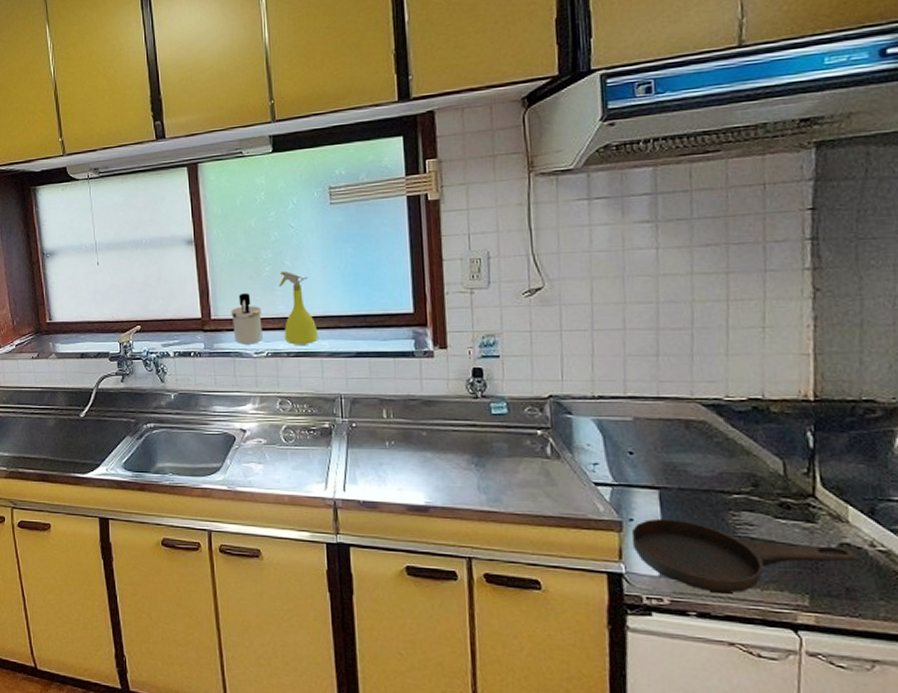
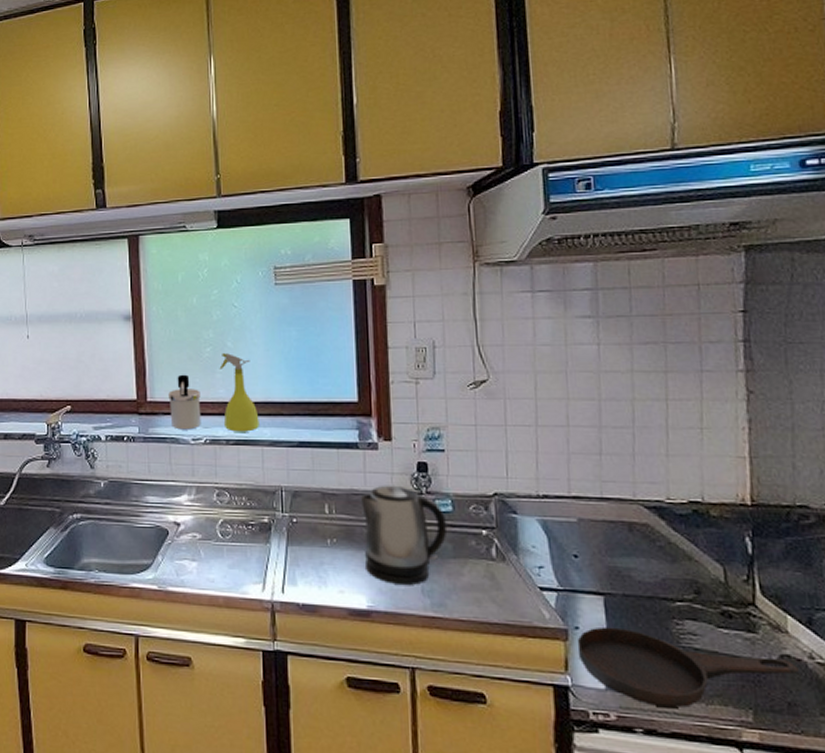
kettle: none [418,390,503,482] -> present [361,485,448,585]

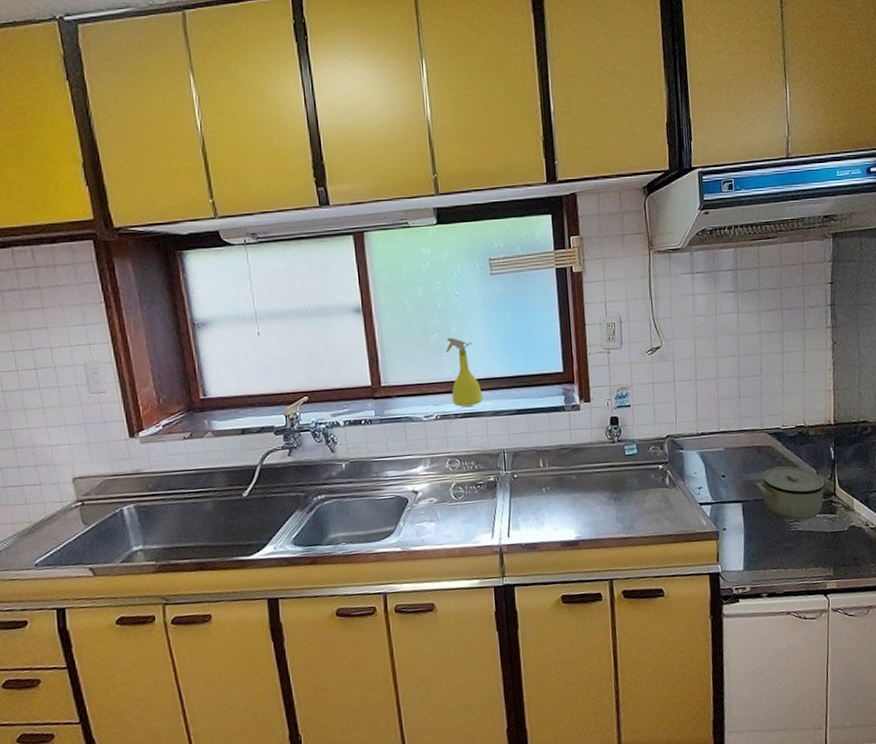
soap dispenser: present [168,374,201,430] -> none [400,359,432,410]
kettle: present [361,485,448,585] -> none [568,437,634,517]
frying pan: present [577,626,799,709] -> none [724,524,860,576]
cooking pot: none [623,554,748,635] -> present [754,466,831,521]

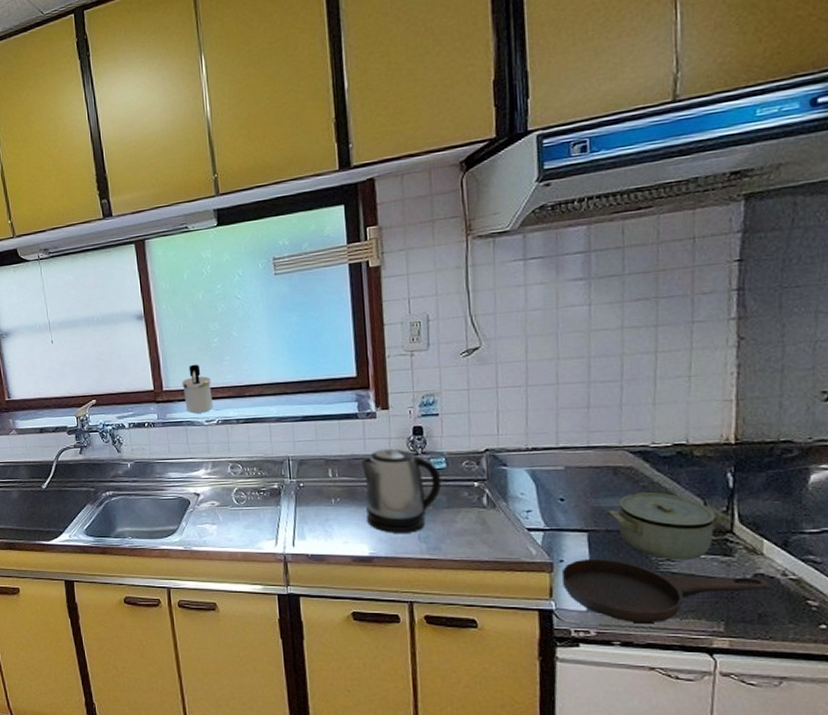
soap dispenser: none [400,359,432,410] -> present [182,364,213,414]
spray bottle: present [445,338,483,407] -> none [226,342,266,412]
kettle: none [568,437,634,517] -> present [362,448,442,533]
frying pan: none [724,524,860,576] -> present [561,558,771,624]

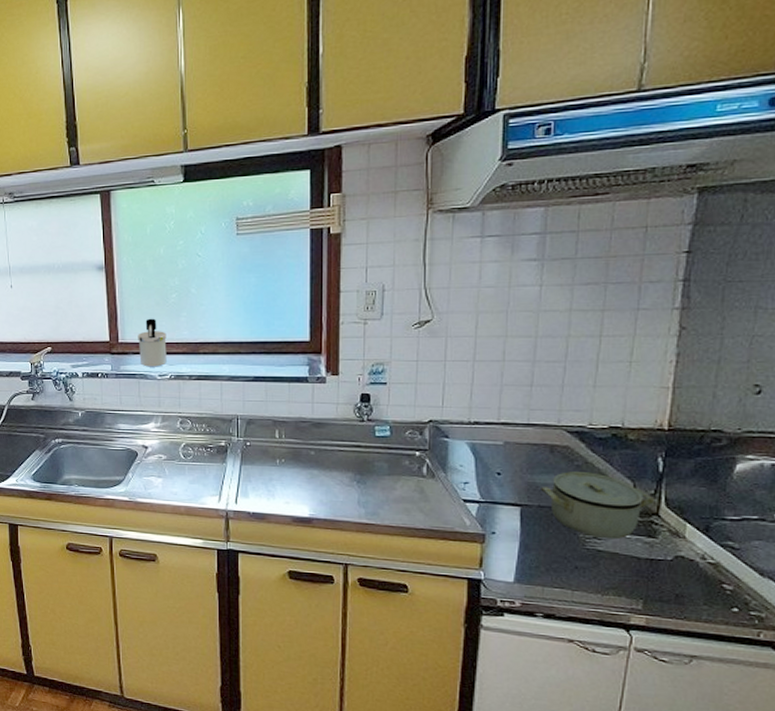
kettle: present [362,448,442,533] -> none [308,413,385,497]
frying pan: present [561,558,771,624] -> none [492,532,690,598]

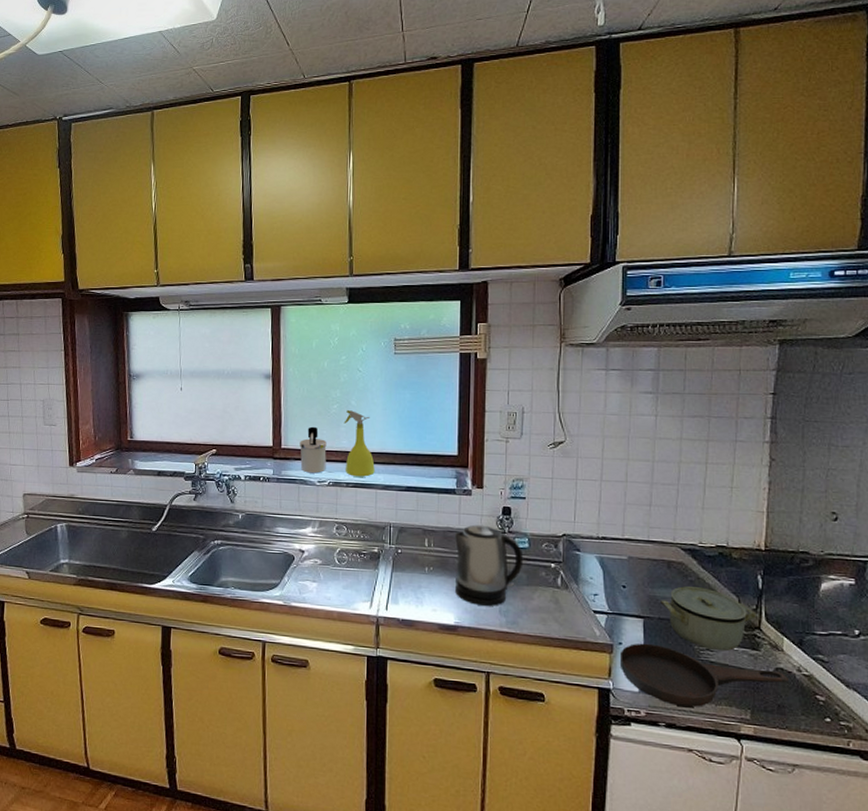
spray bottle: none [184,299,219,368] -> present [344,410,375,477]
kettle: none [308,413,385,497] -> present [455,524,524,606]
frying pan: none [492,532,690,598] -> present [619,643,788,708]

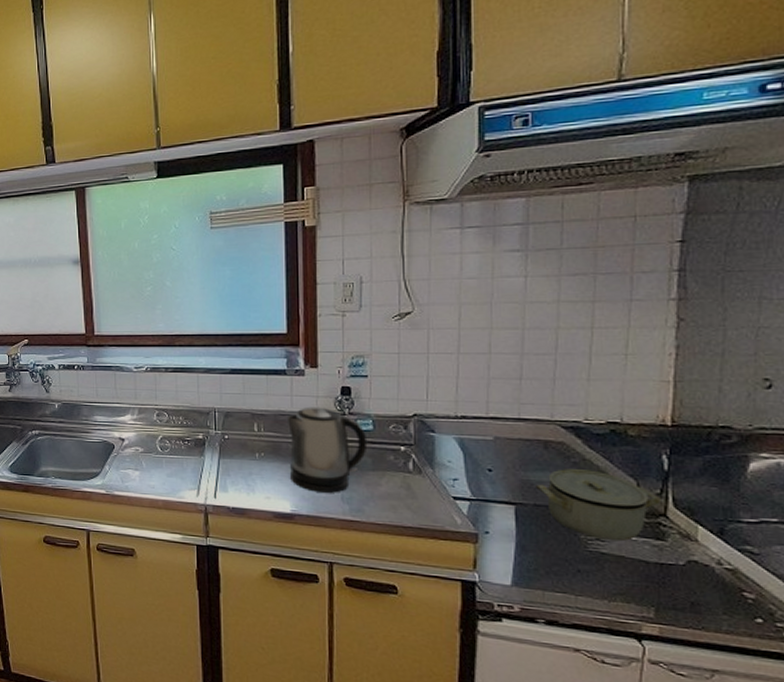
soap dispenser: present [300,426,327,474] -> none [113,311,143,359]
spray bottle: present [344,410,375,477] -> none [159,292,195,361]
frying pan: present [619,643,788,708] -> none [486,532,705,604]

